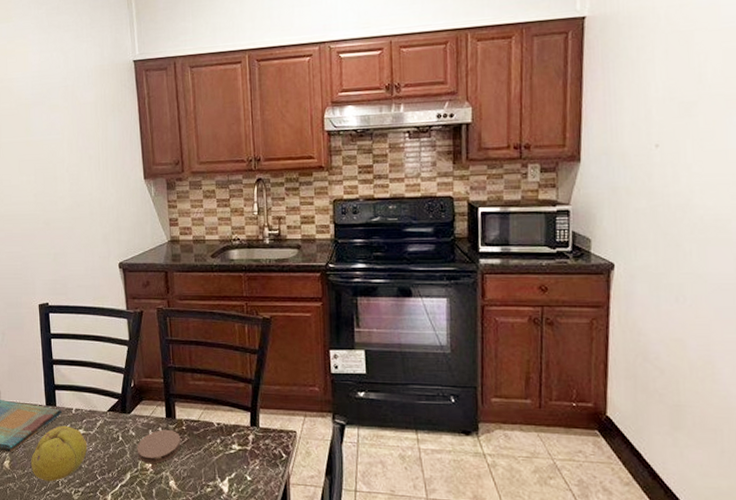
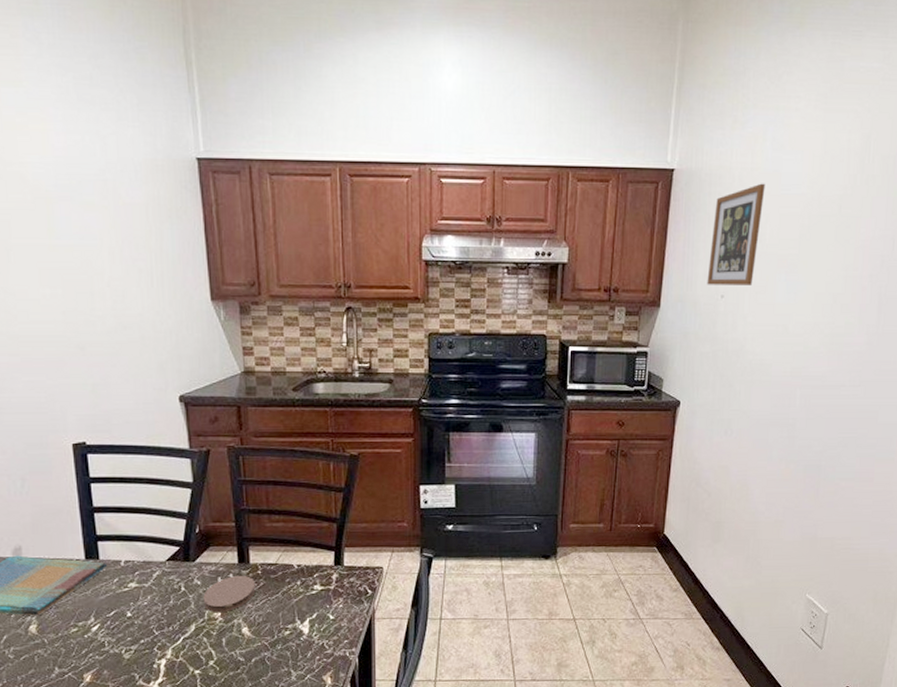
fruit: present [30,425,88,482] -> none [65,579,141,643]
picture frame: none [635,18,701,134] -> present [707,183,766,285]

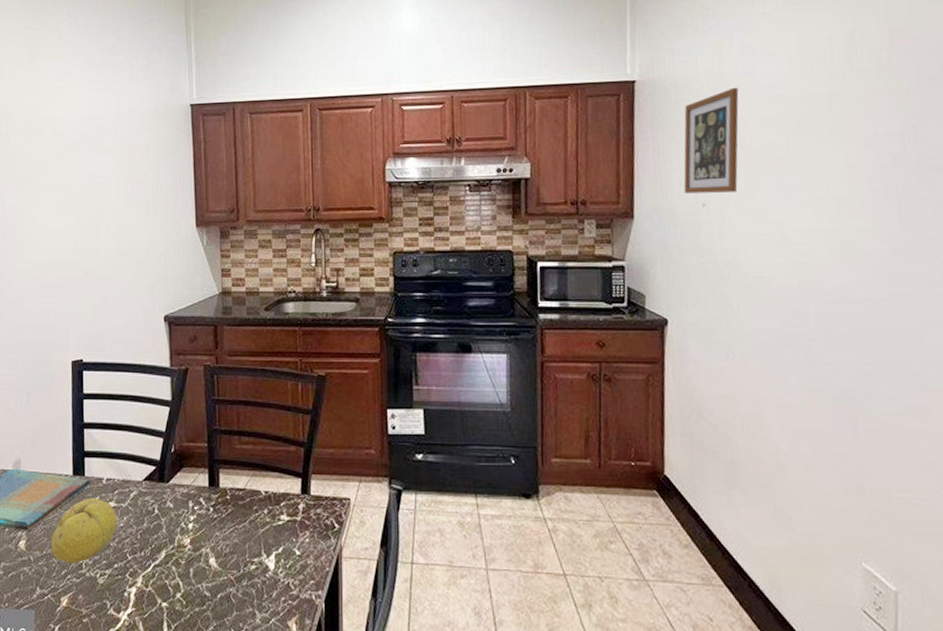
fruit: none [65,579,141,643] -> present [50,497,118,564]
coaster: present [203,575,256,613] -> none [174,499,224,540]

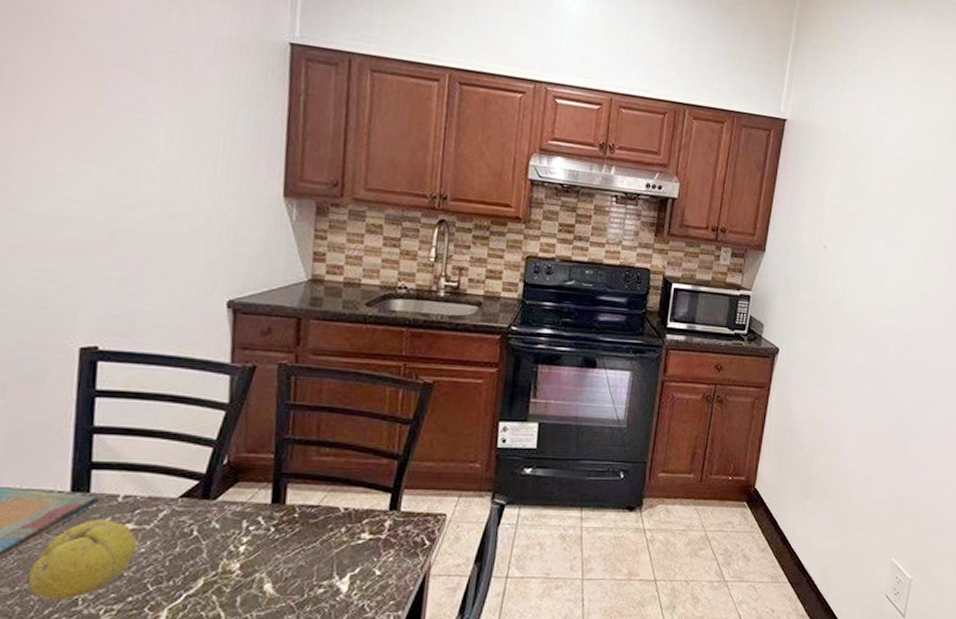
picture frame: present [683,87,739,194] -> none [811,143,869,239]

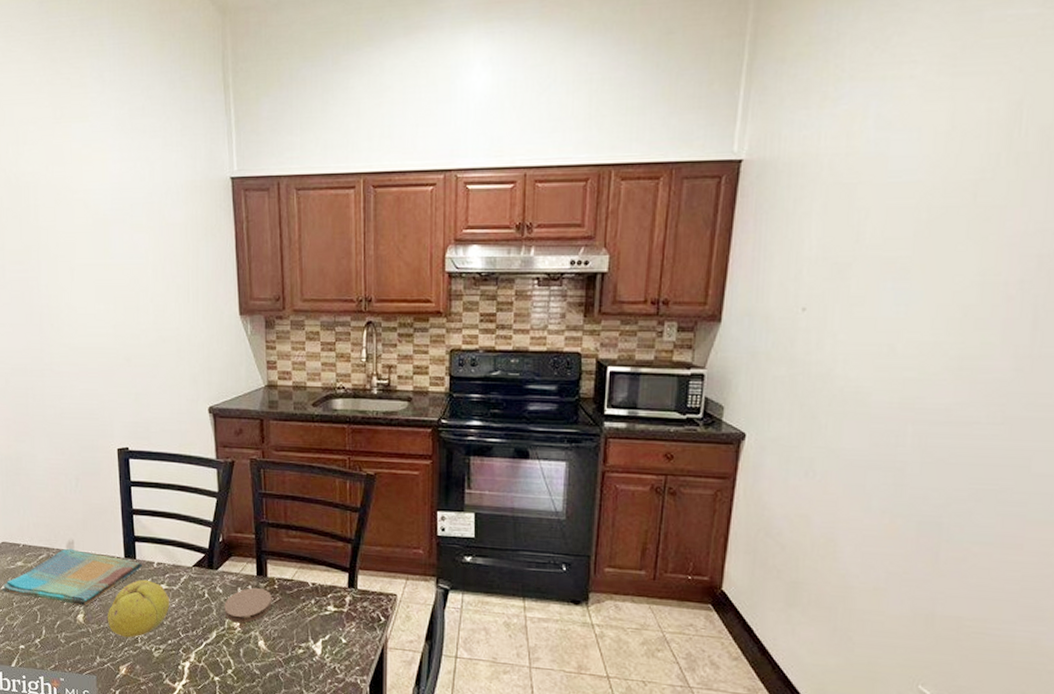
coaster: none [219,518,290,565] -> present [224,587,272,623]

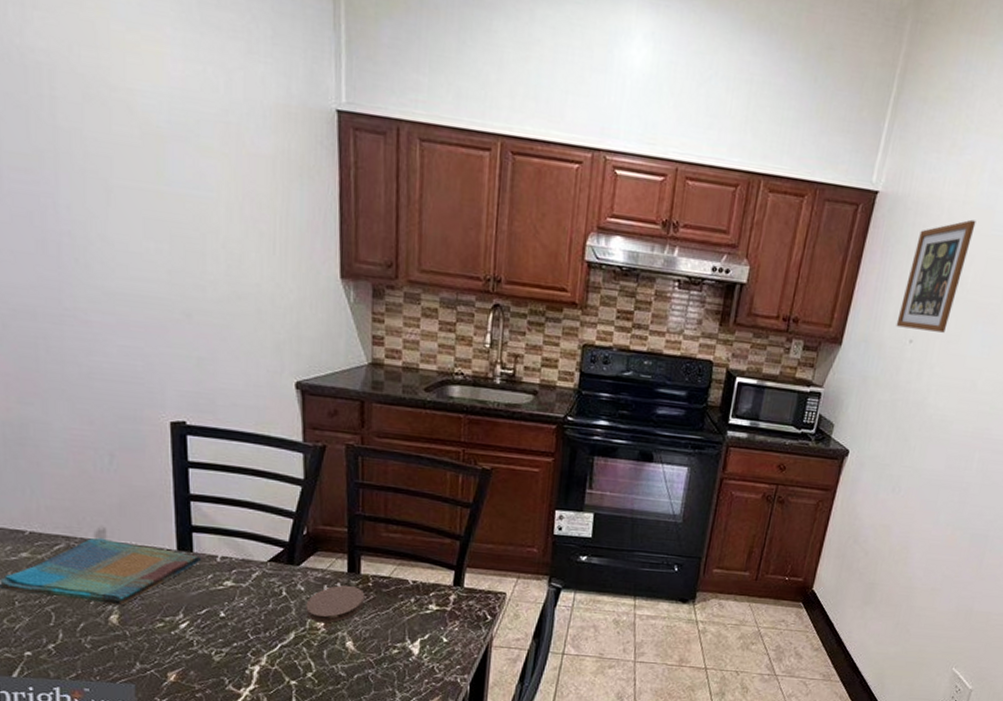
fruit: present [107,579,170,638] -> none [151,575,237,641]
picture frame: none [783,170,866,296] -> present [896,219,977,333]

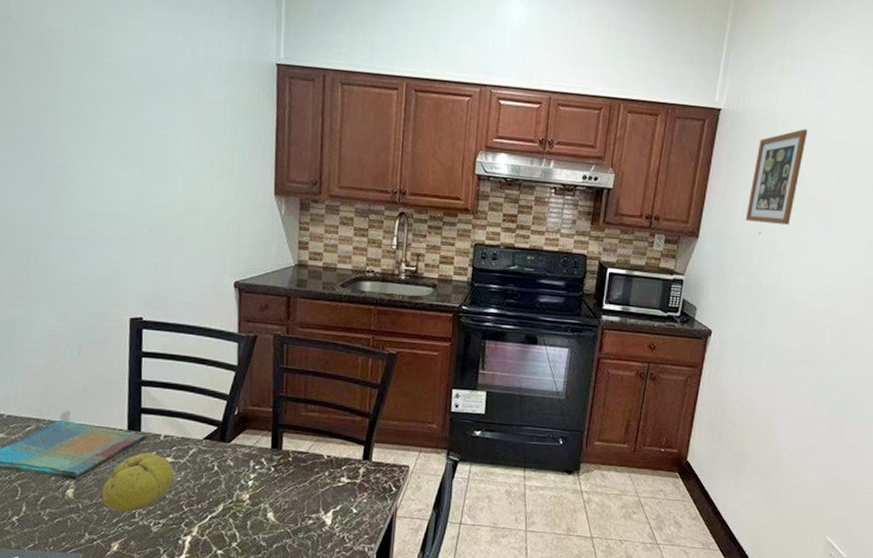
fruit: none [151,575,237,641] -> present [101,452,175,513]
coaster: present [306,585,365,623] -> none [233,460,285,496]

